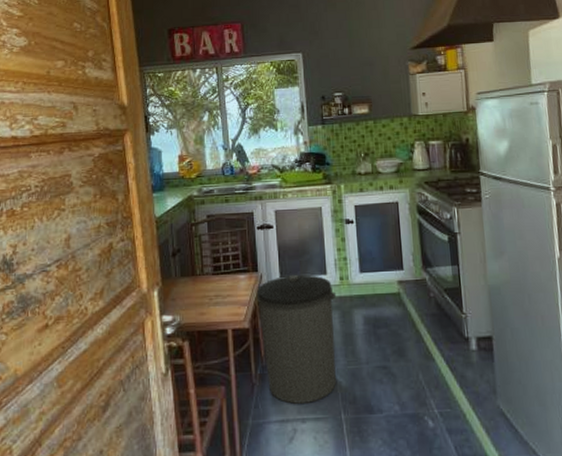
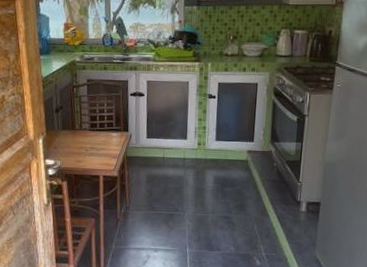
trash can: present [256,274,337,404] -> none [125,136,194,238]

